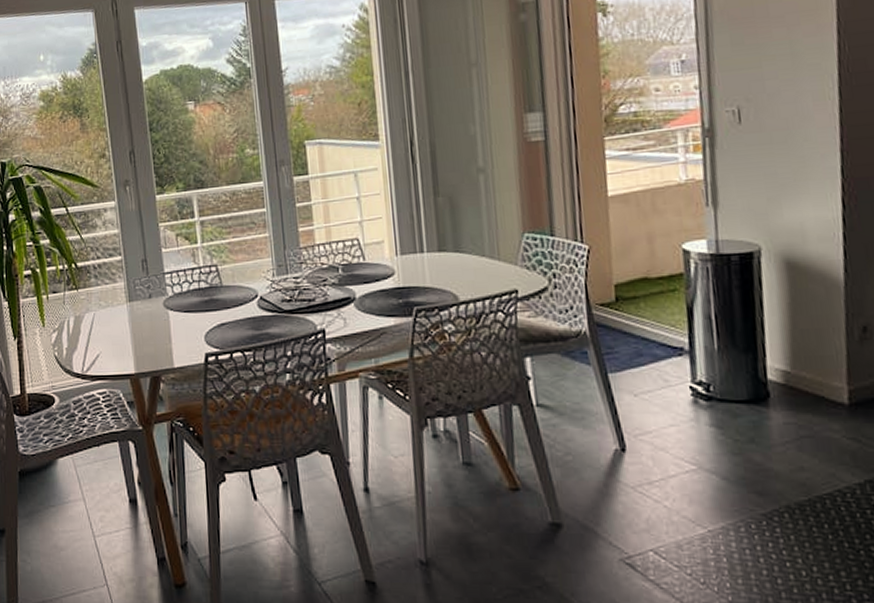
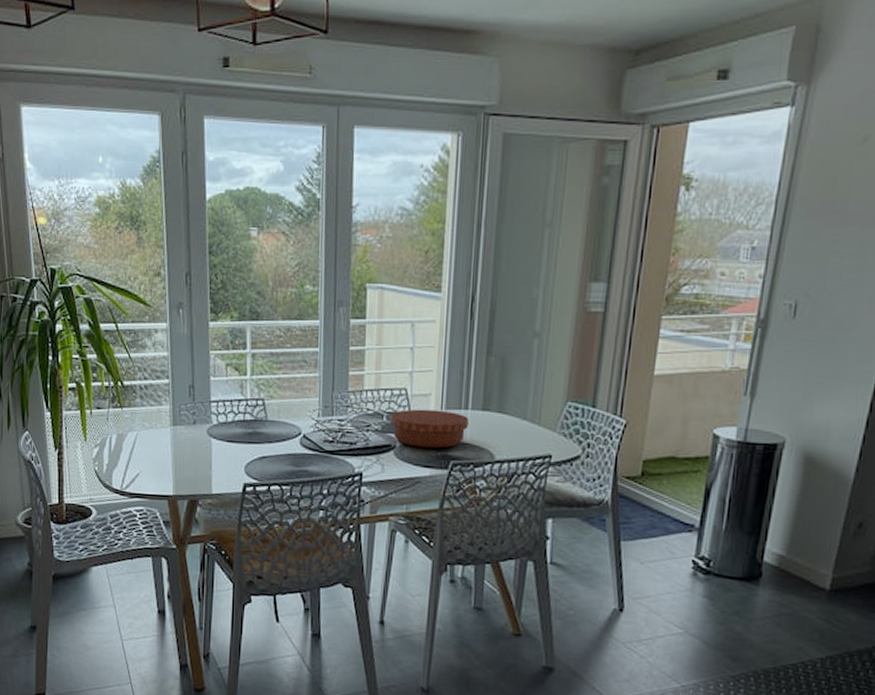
bowl: none [346,256,427,297] -> present [390,409,469,448]

